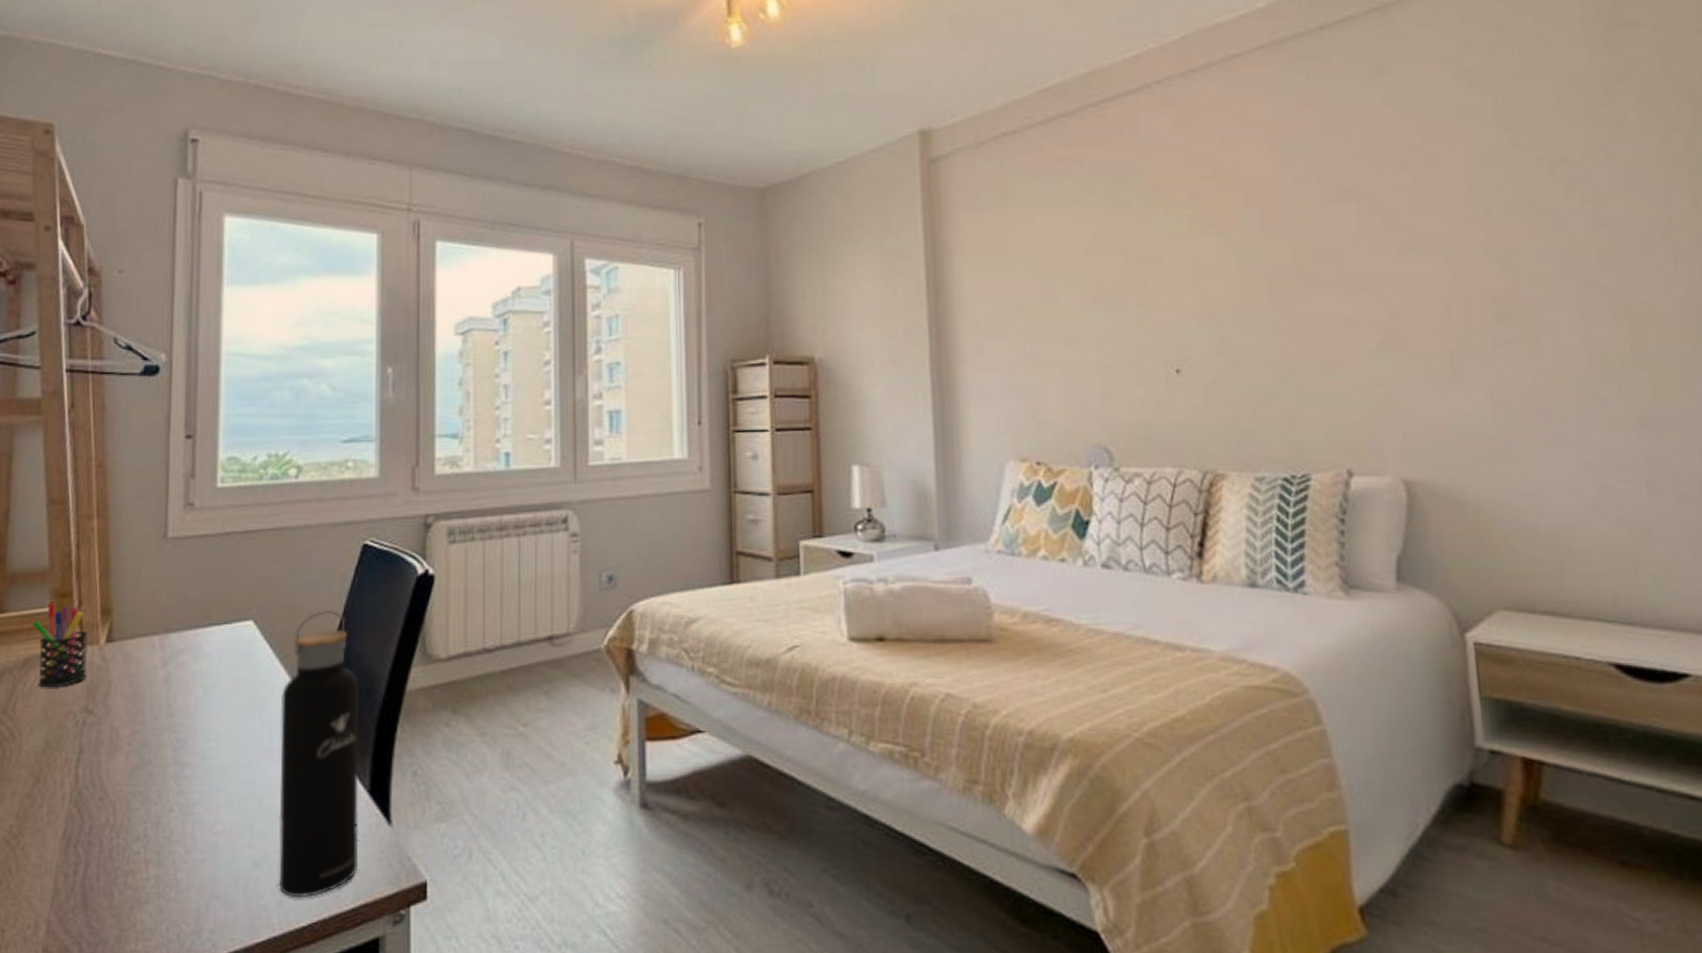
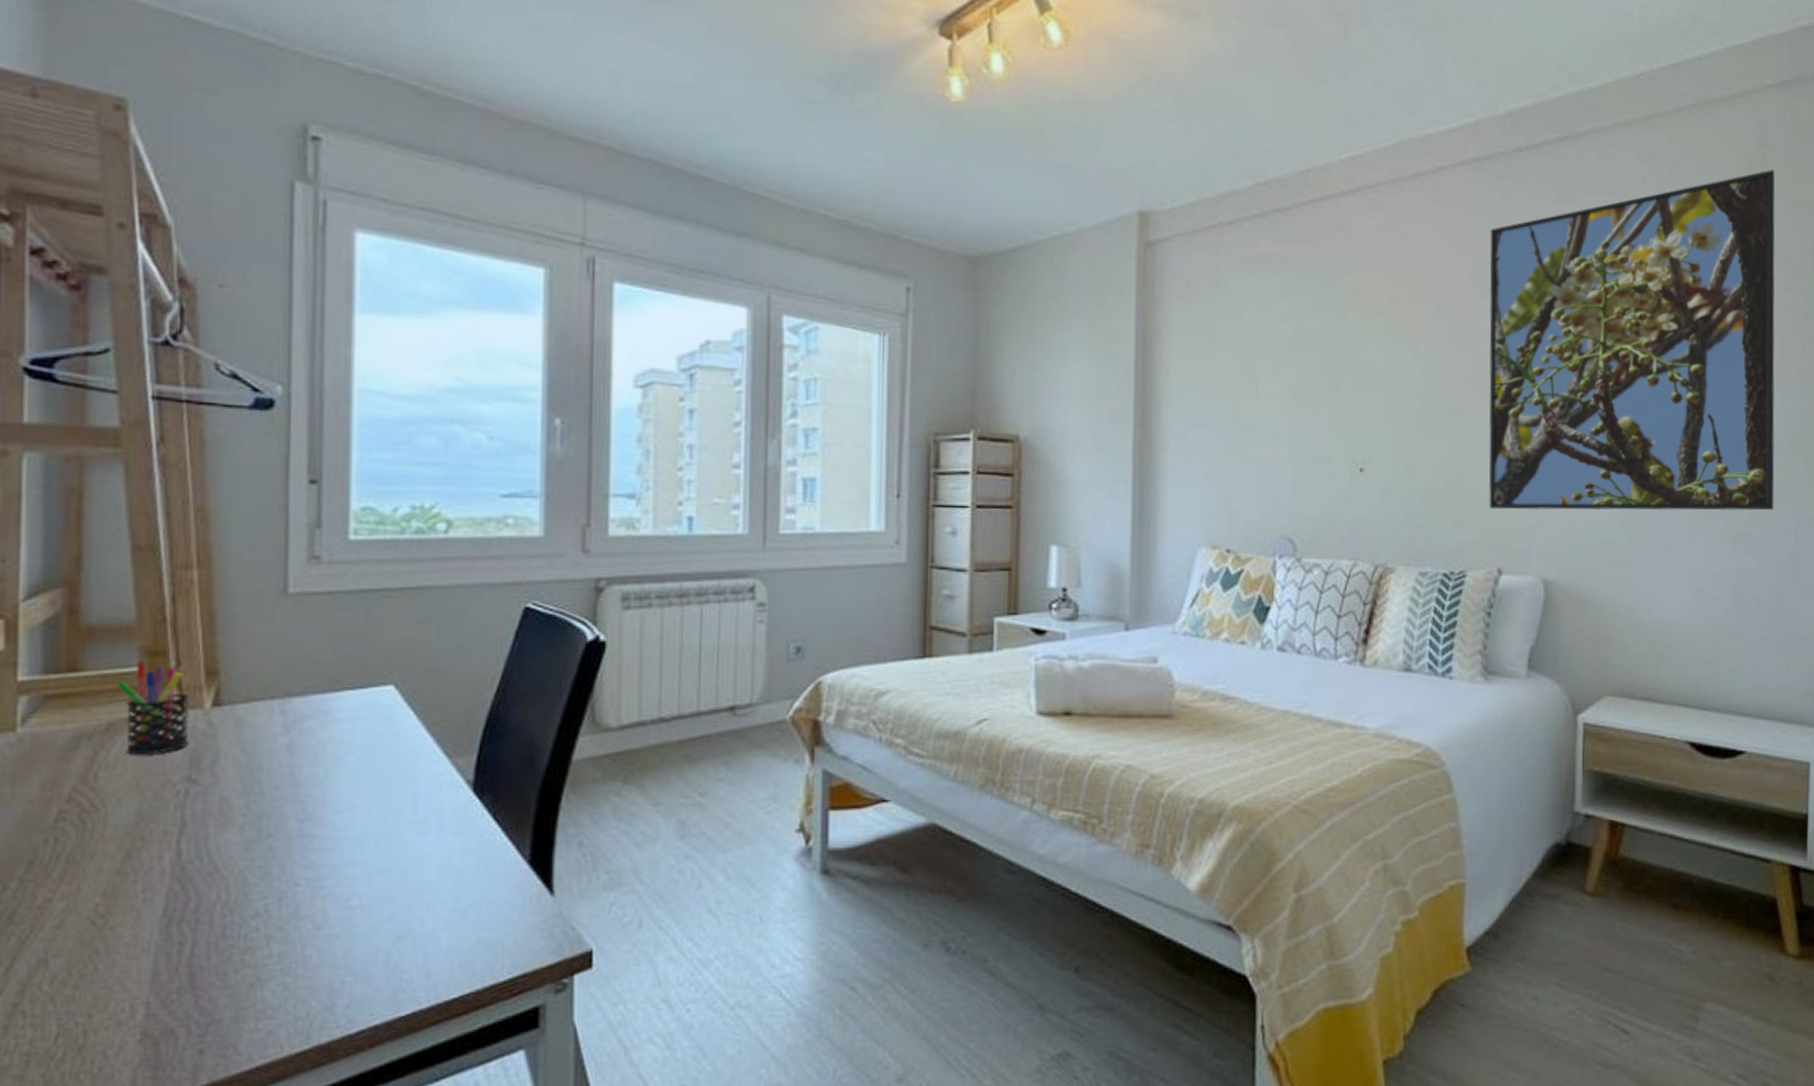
water bottle: present [279,609,359,898] -> none [425,675,519,971]
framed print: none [1297,16,1685,406] -> present [1489,170,1775,511]

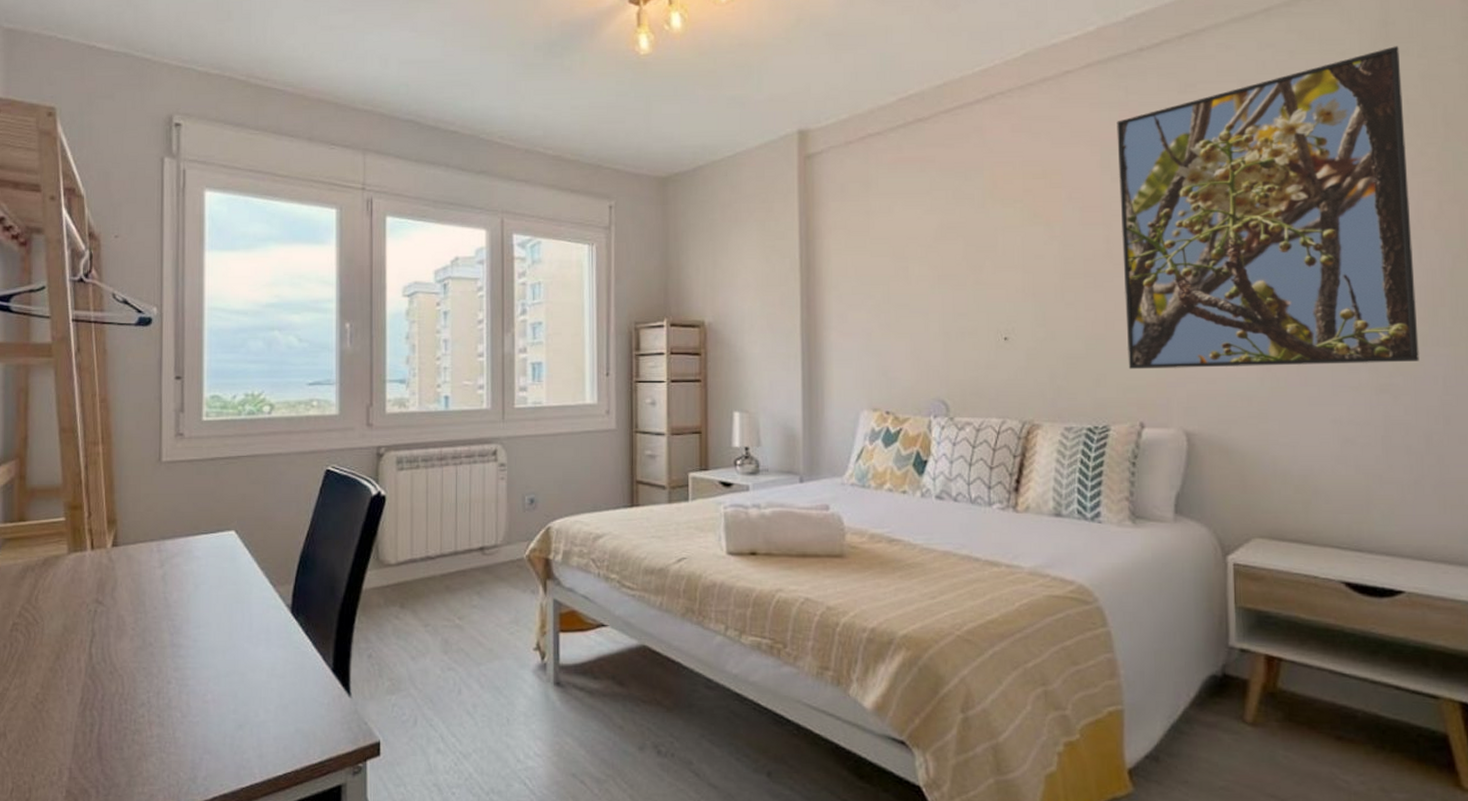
pen holder: present [115,662,190,755] -> none [49,514,98,583]

